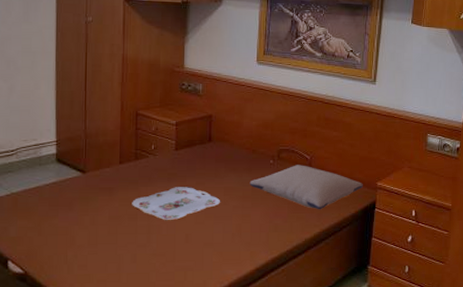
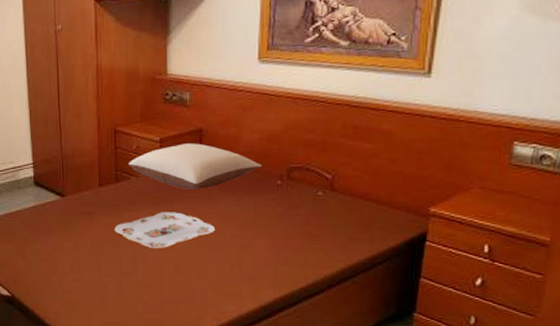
pillow: none [148,127,259,167] -> present [129,143,263,189]
pillow: present [249,165,363,210] -> none [251,186,408,242]

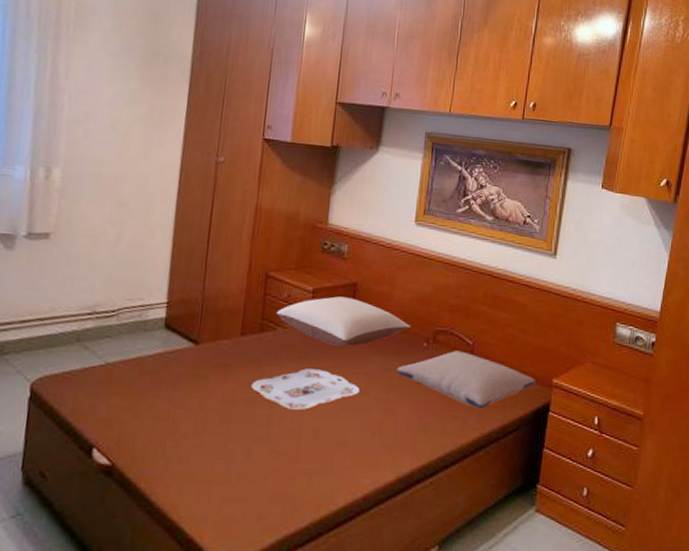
pillow: none [251,186,408,242] -> present [396,350,535,409]

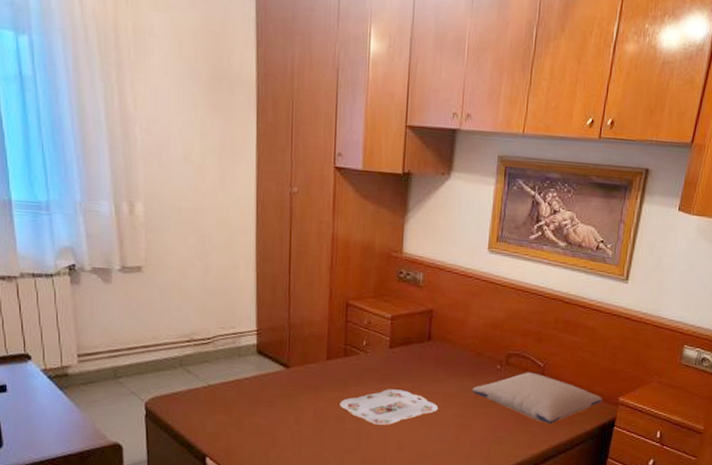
pillow: present [277,296,411,347] -> none [359,323,485,369]

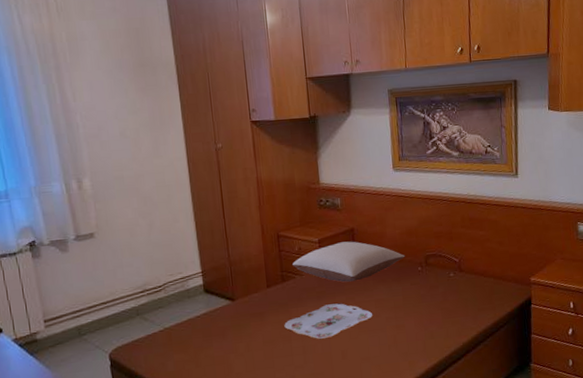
pillow: none [359,323,485,369] -> present [292,241,406,282]
pillow: present [472,372,603,424] -> none [399,268,516,313]

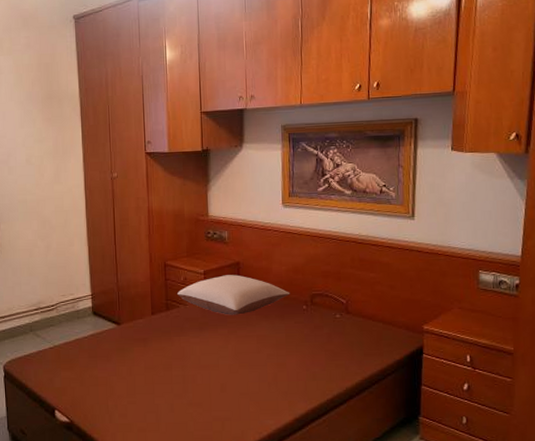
serving tray: present [284,303,372,339] -> none [166,336,253,370]

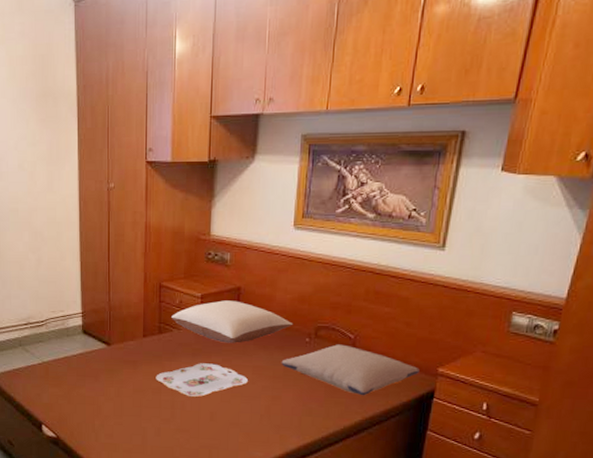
serving tray: none [166,336,253,370] -> present [156,363,248,397]
pillow: none [282,309,407,357] -> present [281,344,419,396]

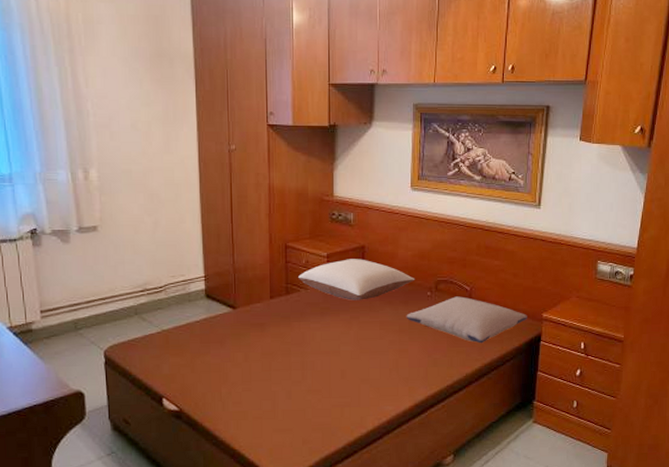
serving tray: present [156,363,248,397] -> none [284,321,376,356]

